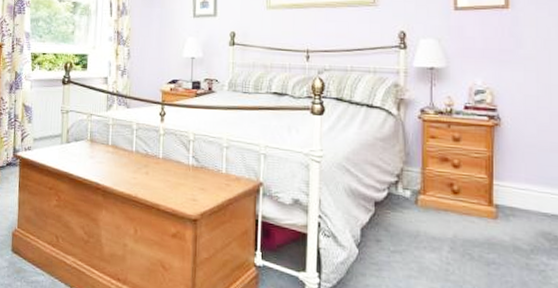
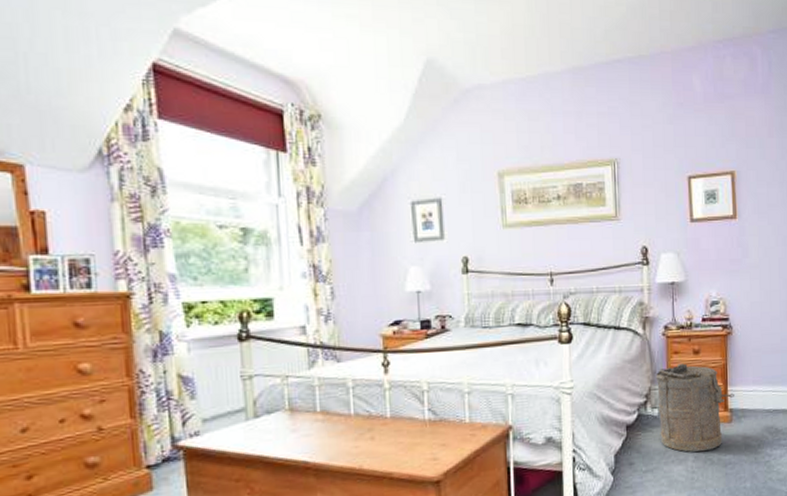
laundry hamper: none [409,148,501,245] -> present [655,363,734,453]

